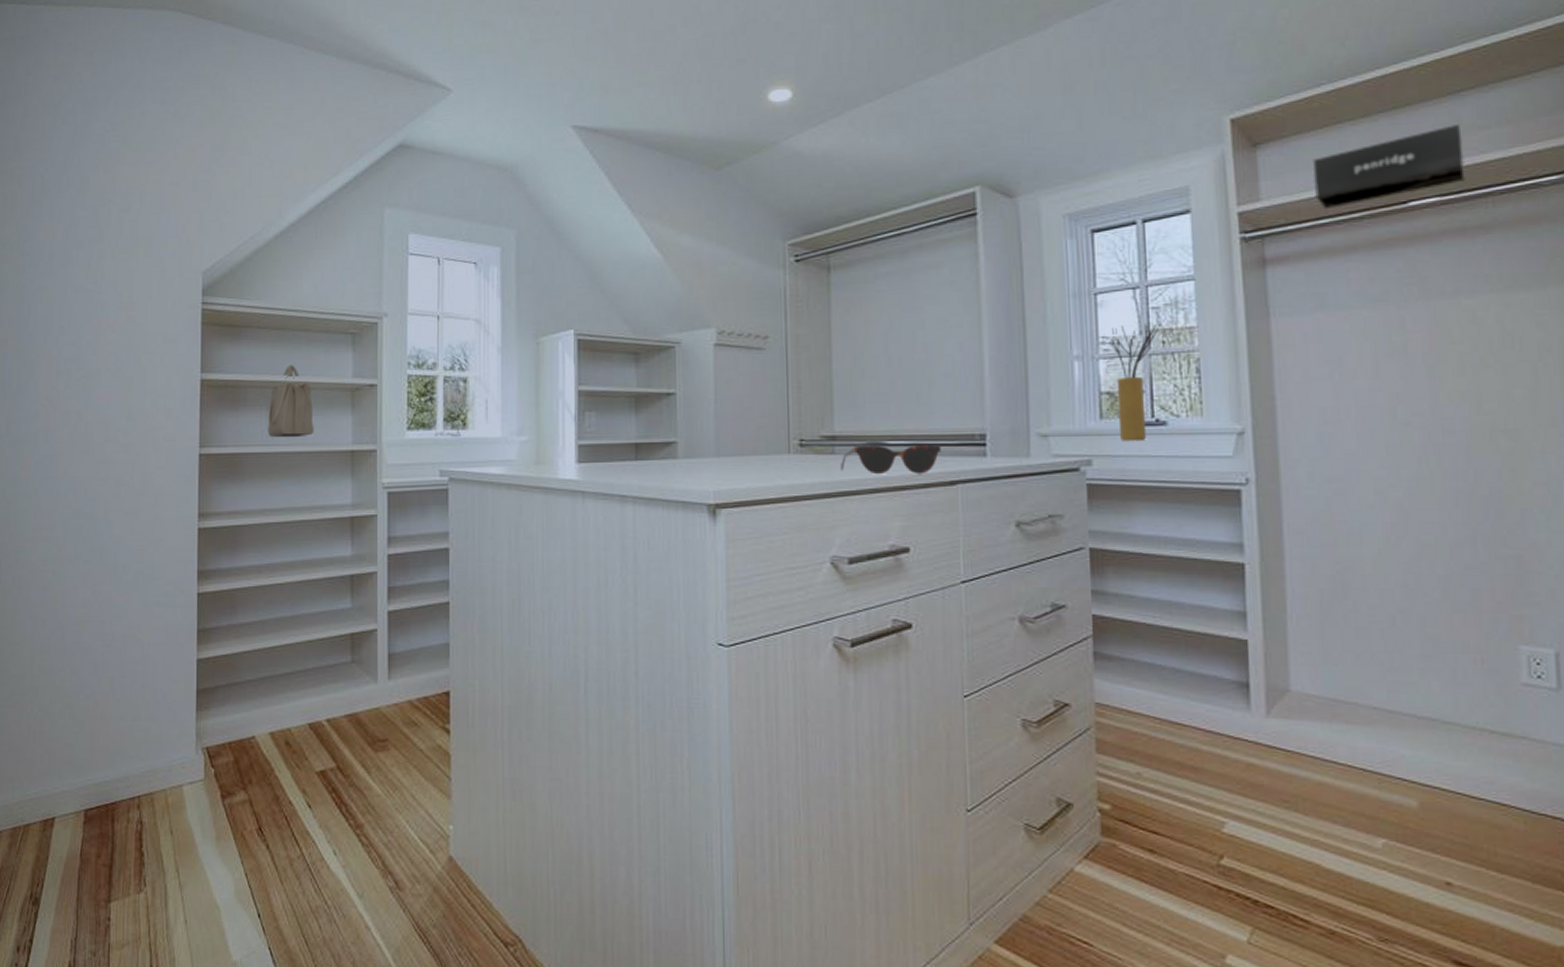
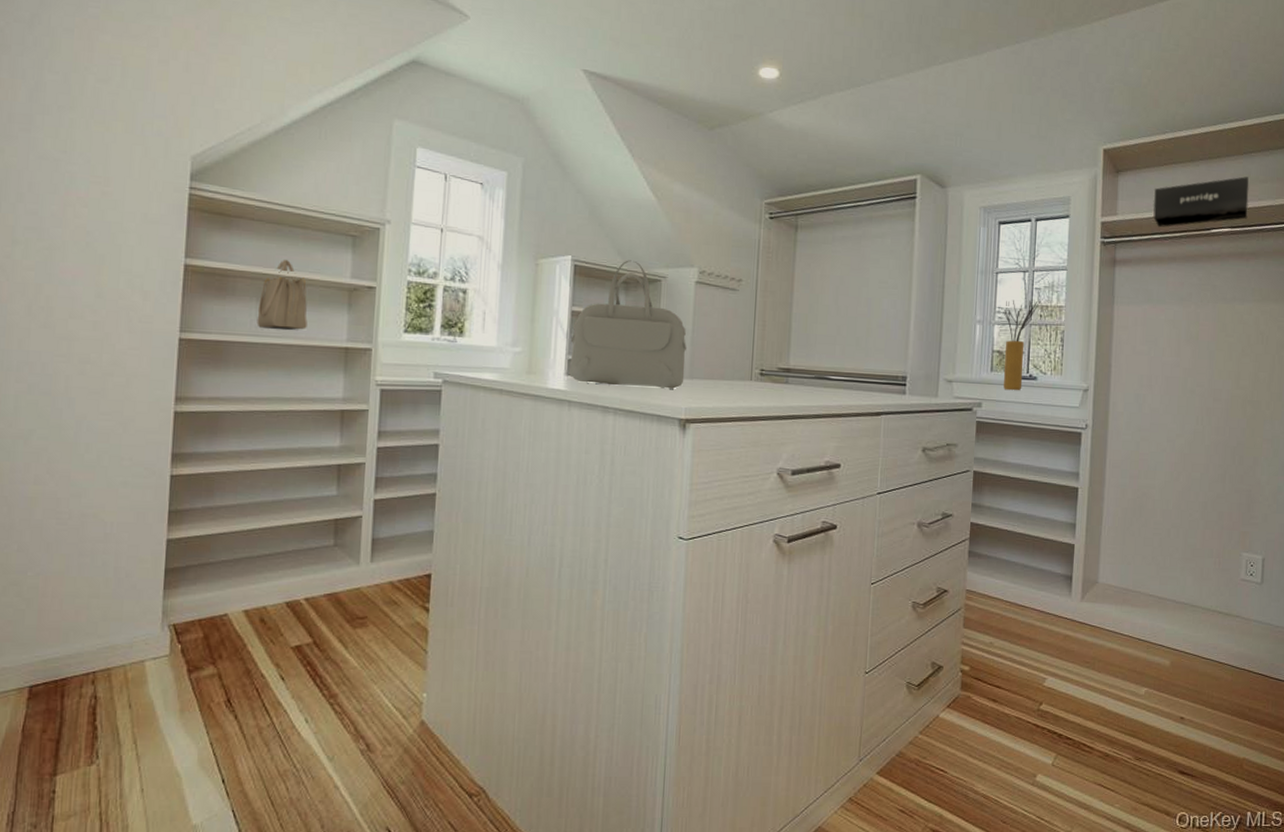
handbag: none [579,327,710,471] -> present [569,260,686,389]
sunglasses: present [839,444,941,475] -> none [791,378,872,405]

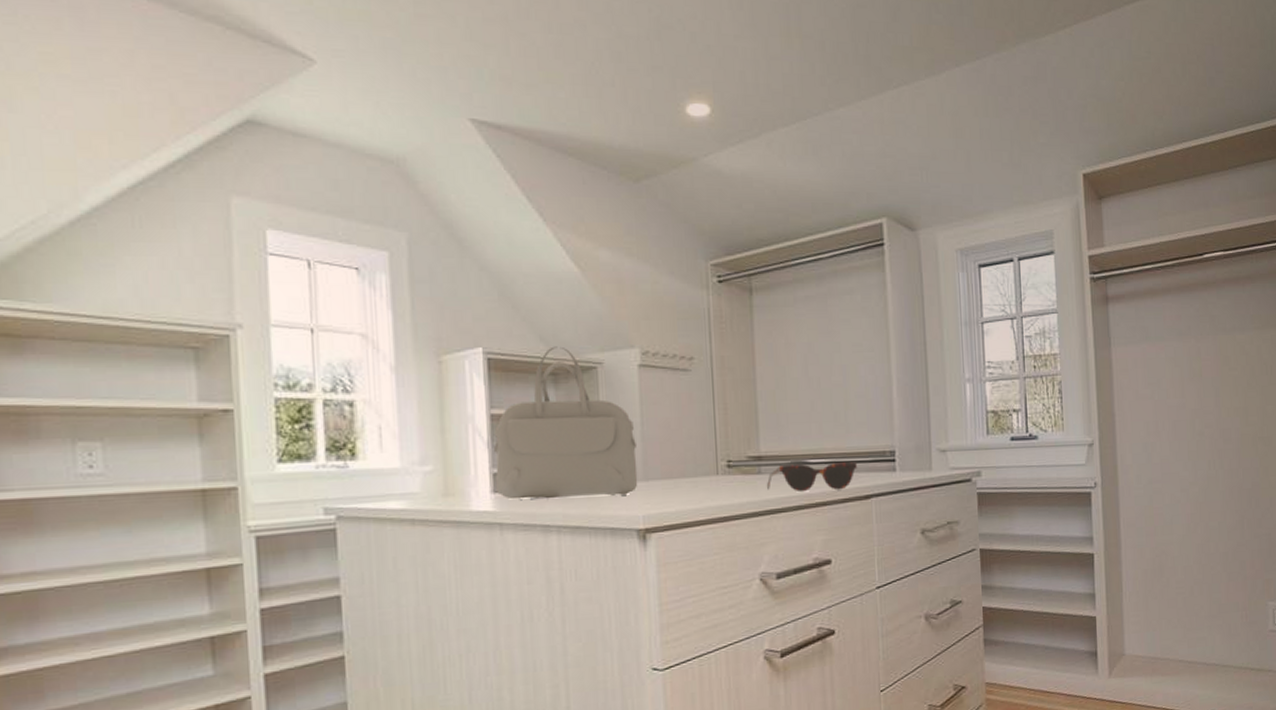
handbag: present [256,259,307,331] -> none [75,385,146,477]
sunglasses: none [791,378,872,405] -> present [766,461,857,493]
vase: present [1003,299,1041,391] -> none [993,350,1033,455]
box: present [1153,176,1249,228] -> none [1140,194,1239,257]

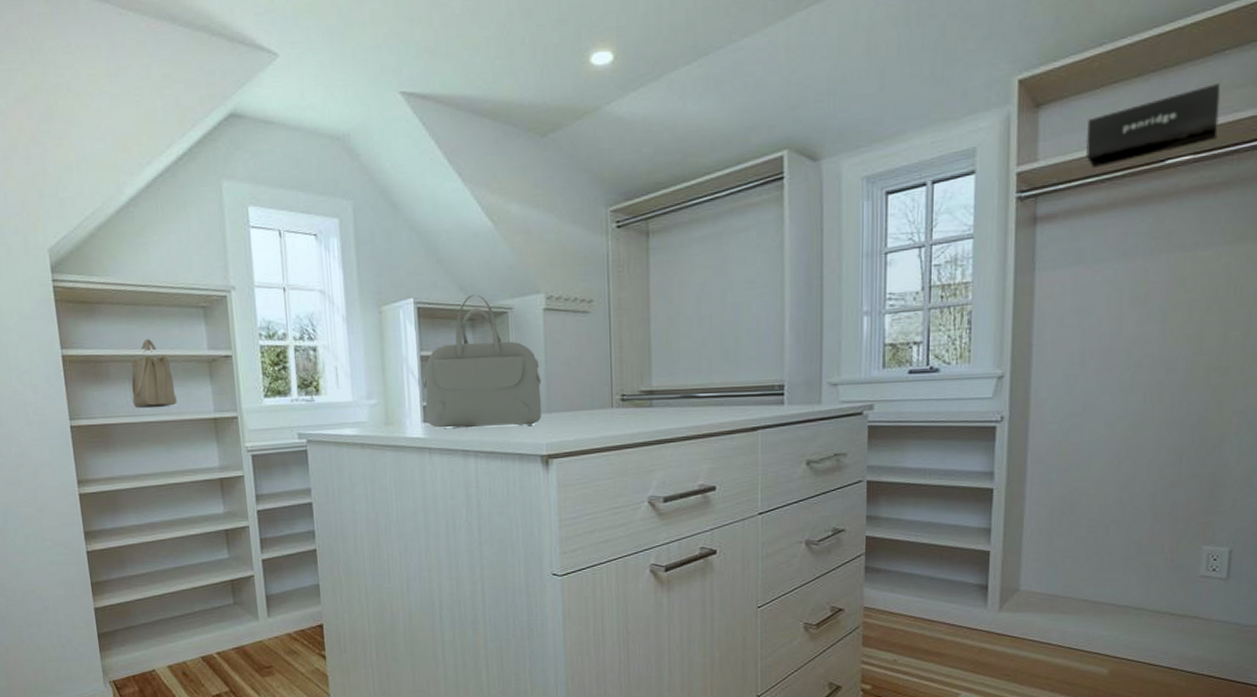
handbag: none [75,385,146,477] -> present [131,338,177,408]
sunglasses: present [766,461,857,493] -> none [656,395,745,424]
box: none [1140,194,1239,257] -> present [1086,84,1221,169]

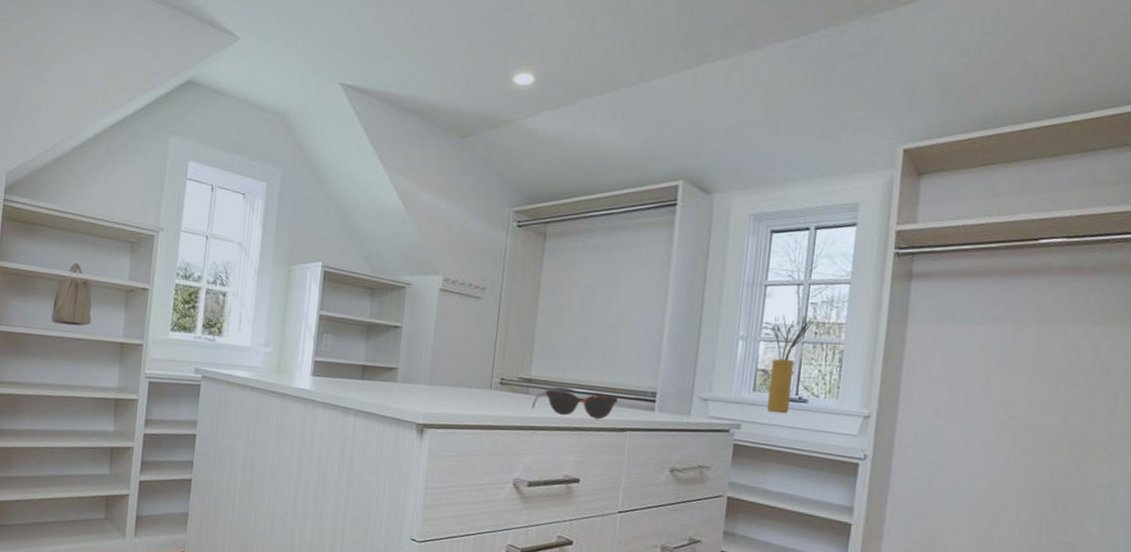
handbag: present [423,294,542,428] -> none [315,267,428,394]
sunglasses: none [656,395,745,424] -> present [531,389,618,420]
vase: none [895,279,941,388] -> present [767,315,817,414]
box: present [1086,84,1221,169] -> none [963,178,1095,238]

